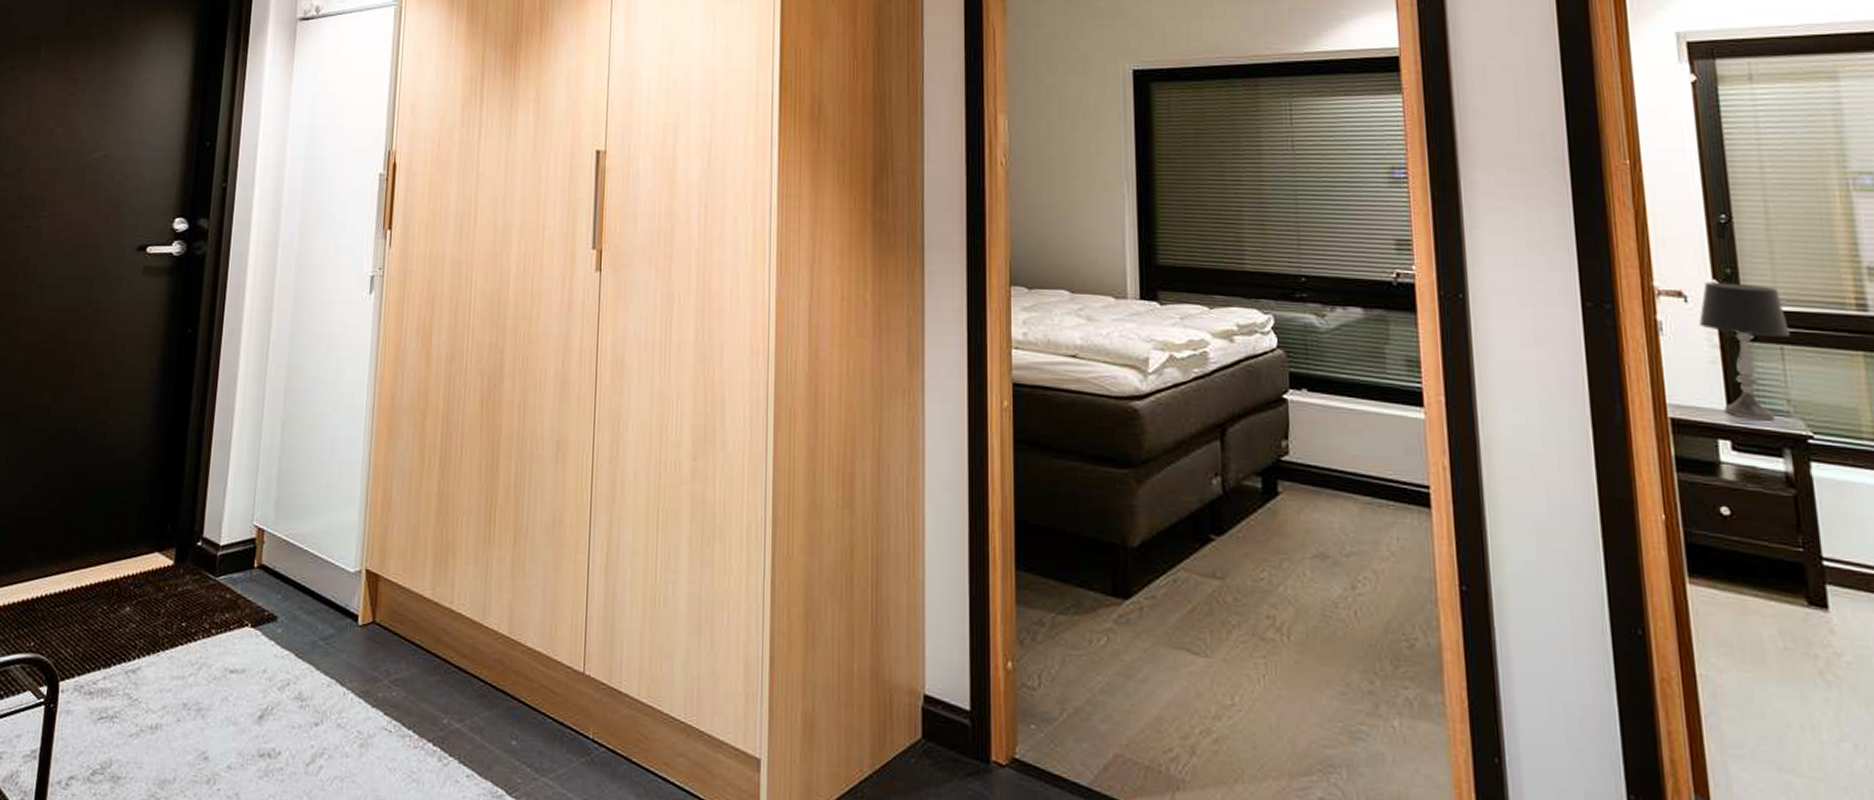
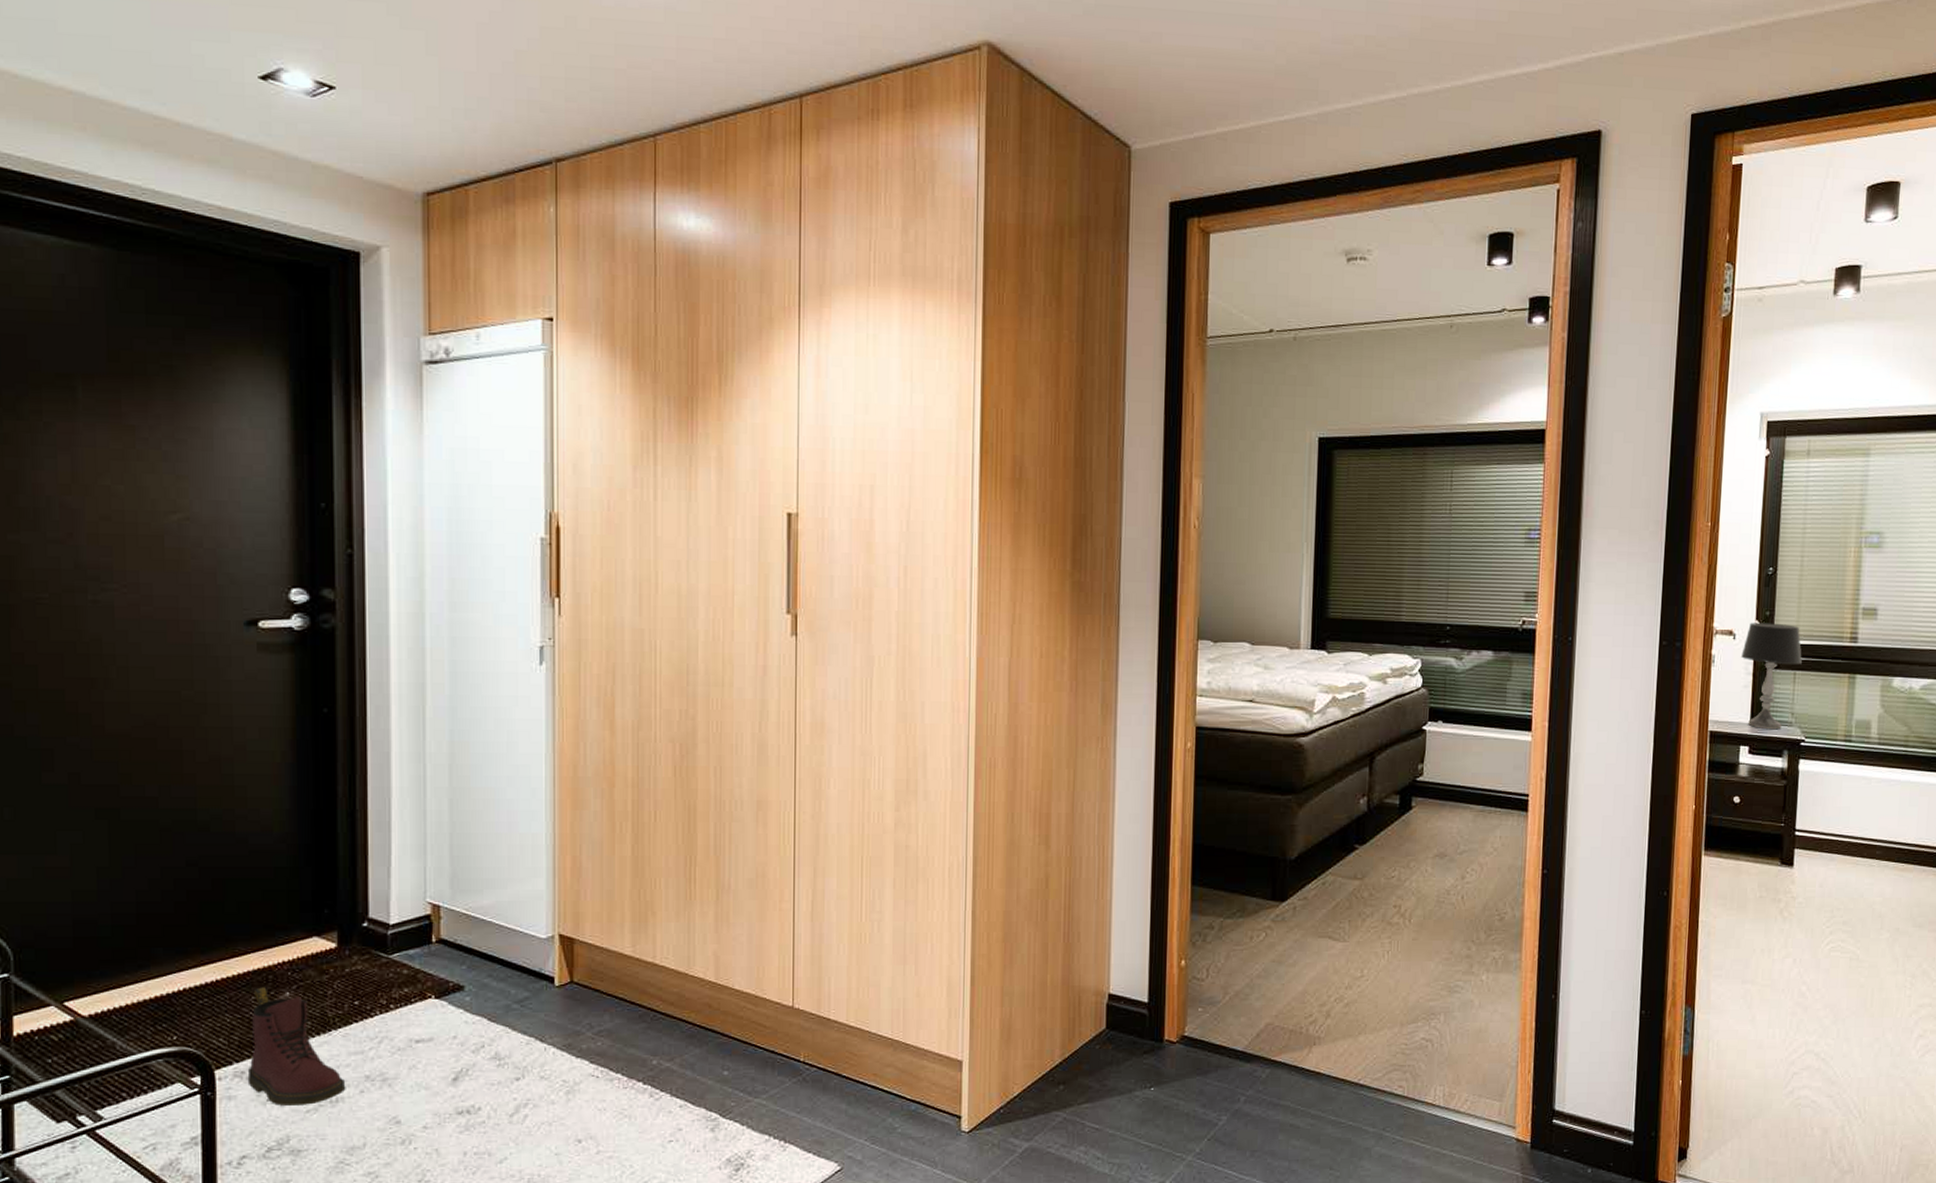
boot: none [84,599,166,729] -> present [247,987,346,1106]

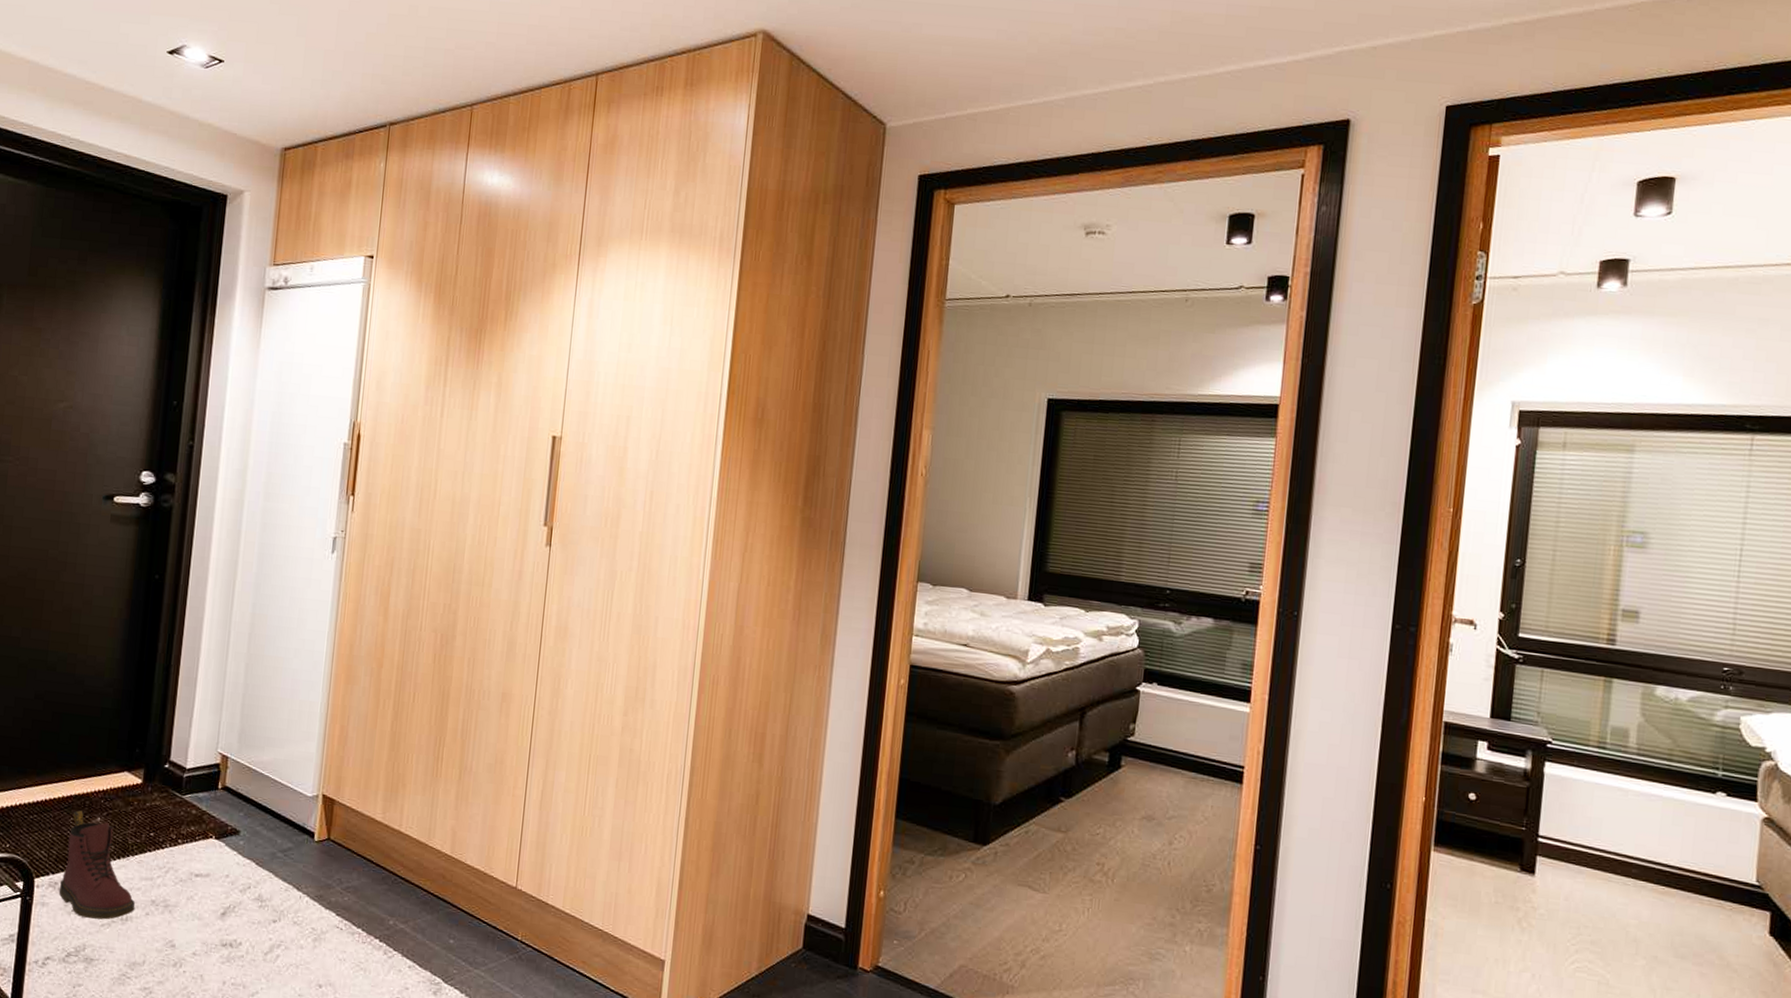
table lamp: present [1740,622,1802,730] -> none [1481,614,1551,728]

